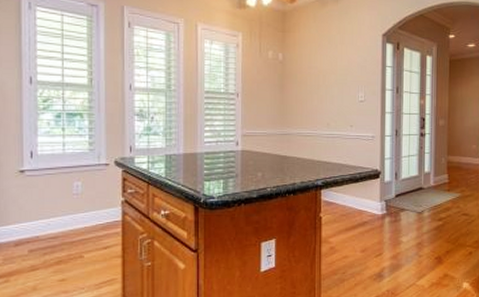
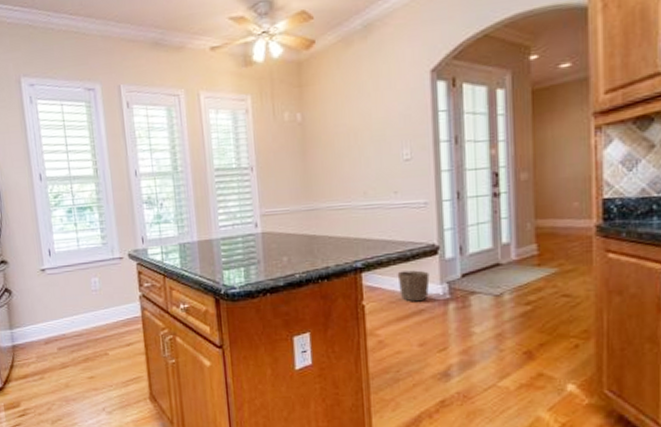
waste basket: none [348,190,372,216] -> present [397,270,430,302]

